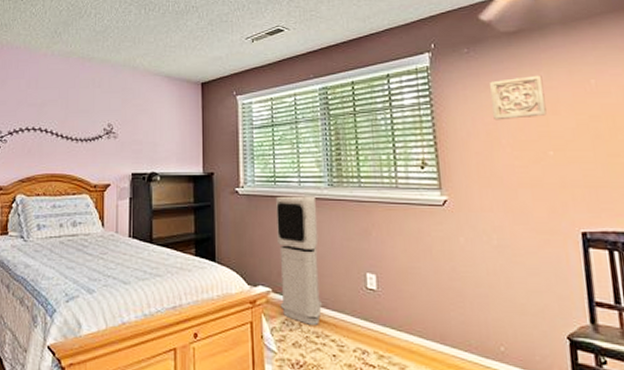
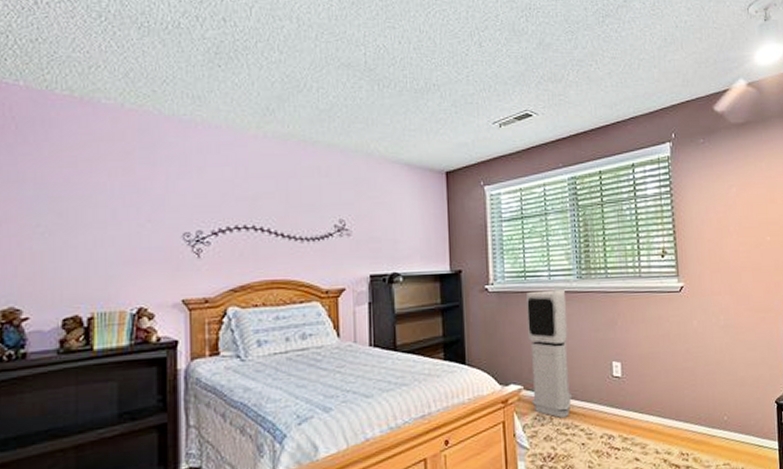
wall ornament: present [489,75,547,121] -> none [720,165,766,209]

